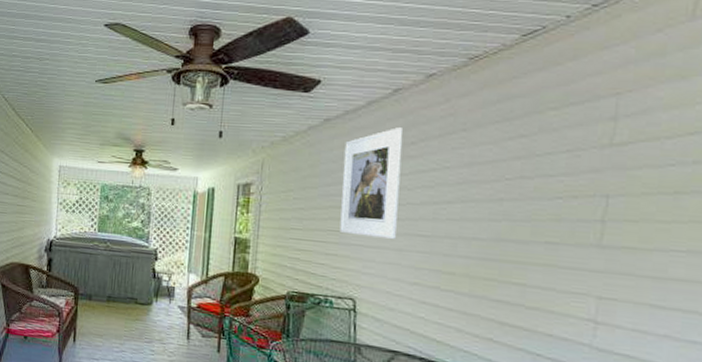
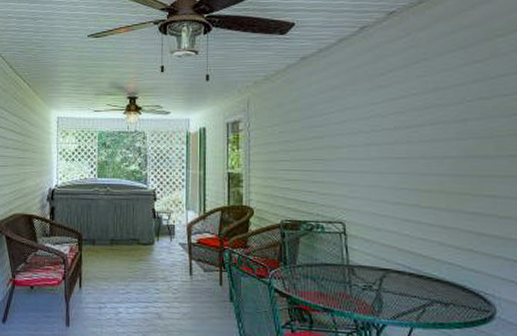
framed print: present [339,127,403,239] -> none [321,61,377,163]

